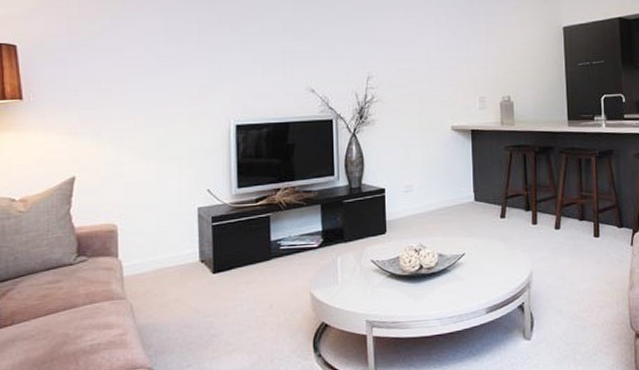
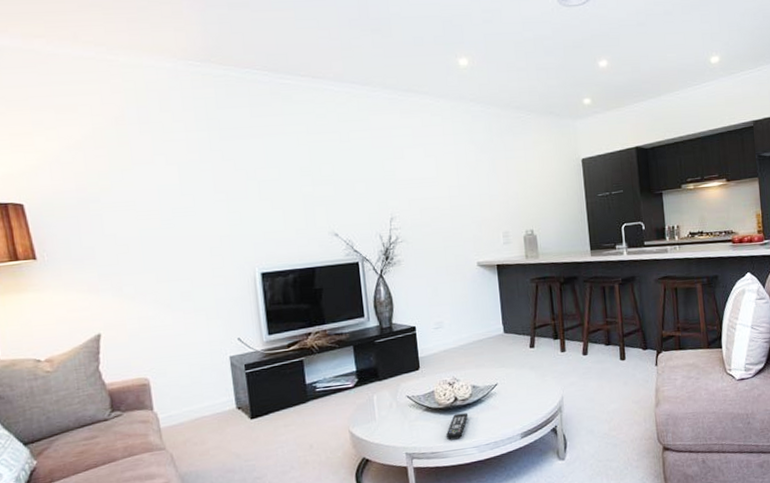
remote control: none [408,282,433,310] -> present [445,412,469,441]

